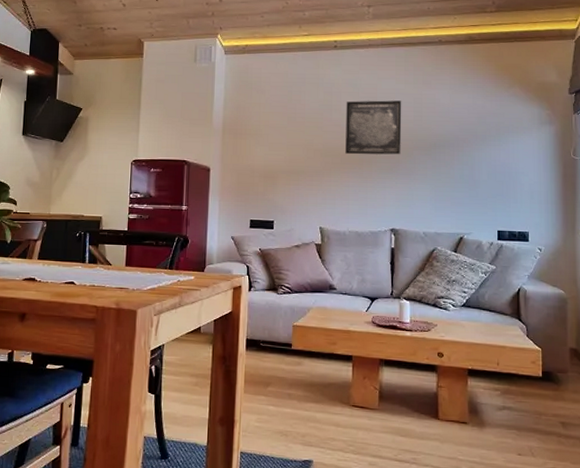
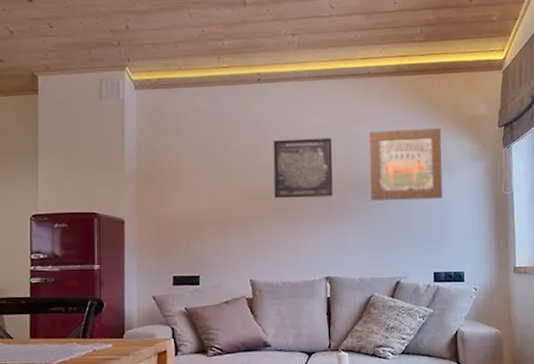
wall art: none [437,93,510,161] -> present [369,128,443,201]

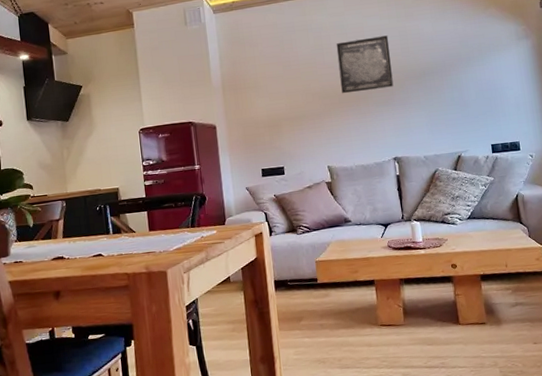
wall art: present [369,128,443,201] -> none [421,14,494,87]

